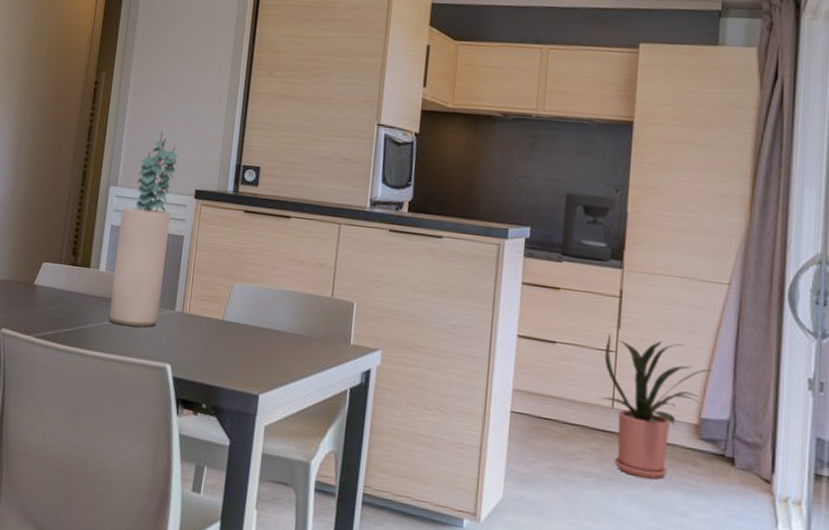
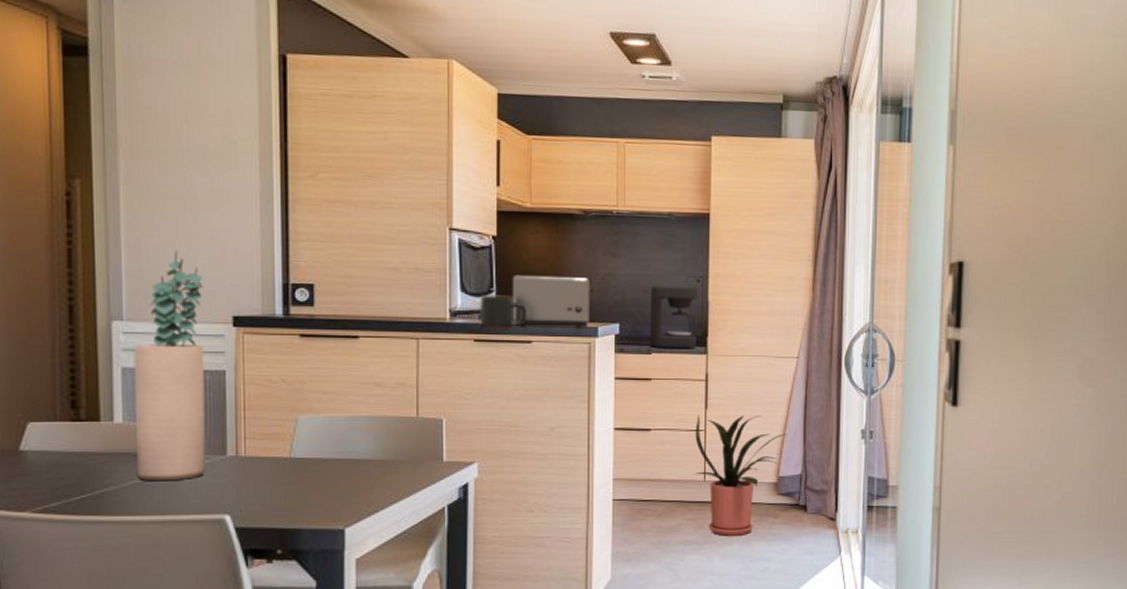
mug: none [396,187,441,223] -> present [478,295,527,330]
toaster: none [426,171,508,229] -> present [512,275,594,328]

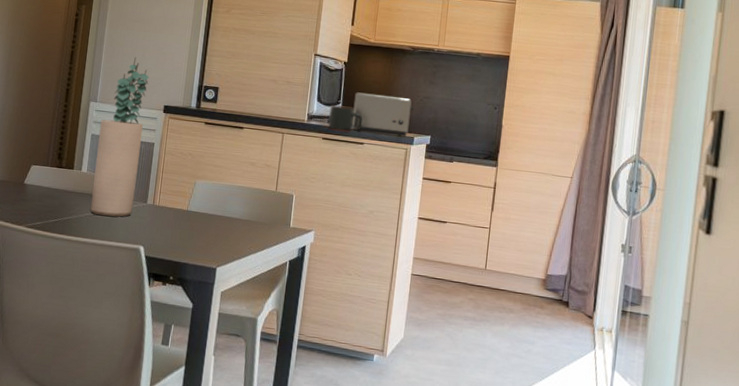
coffee maker: present [649,285,698,349] -> none [452,108,494,162]
house plant: present [692,415,786,536] -> none [475,215,557,319]

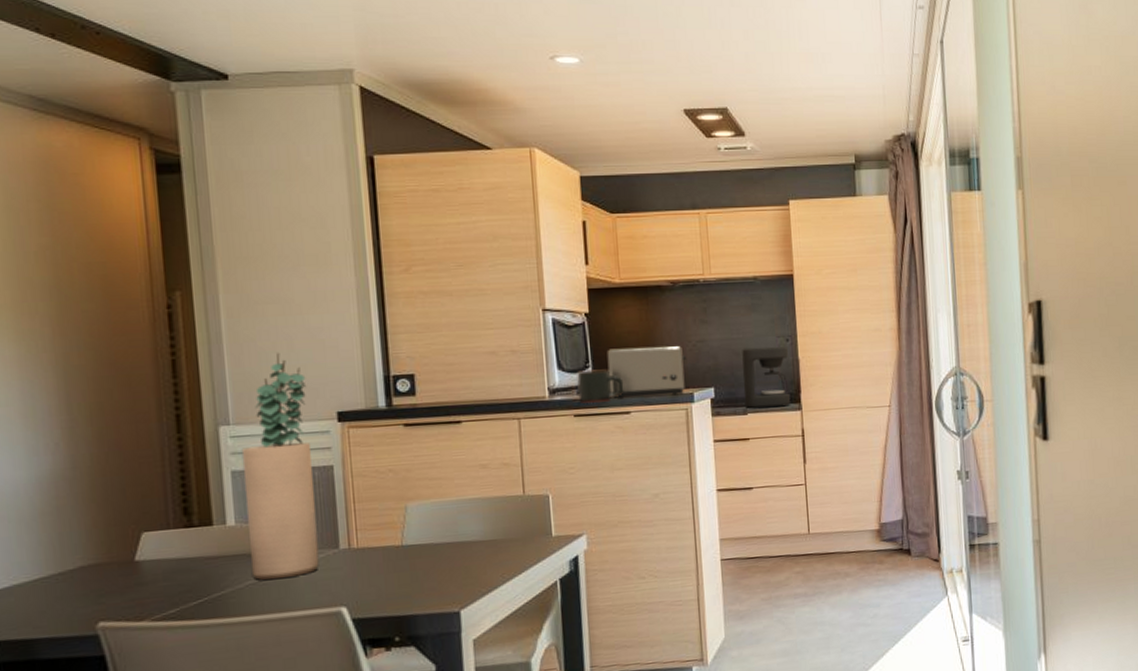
coffee maker: none [452,108,494,162] -> present [742,346,791,409]

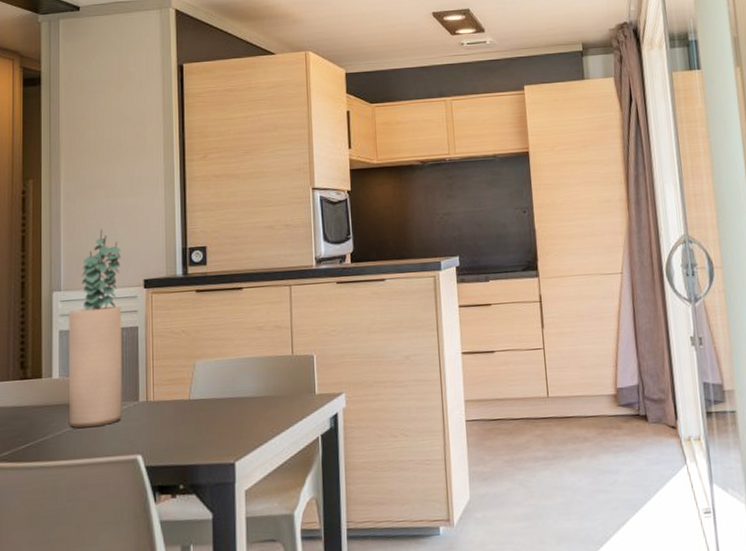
mug: present [576,369,624,404] -> none [339,240,380,272]
toaster: present [607,345,687,400] -> none [365,218,435,268]
coffee maker: present [742,346,791,409] -> none [484,218,529,276]

